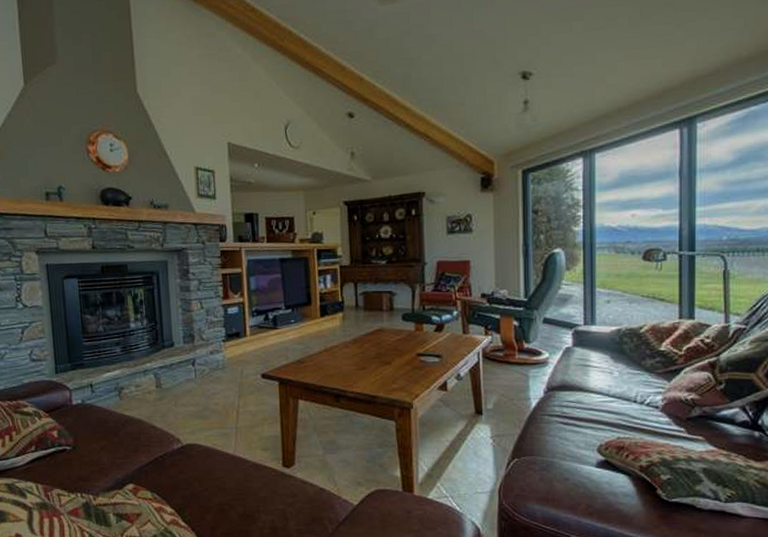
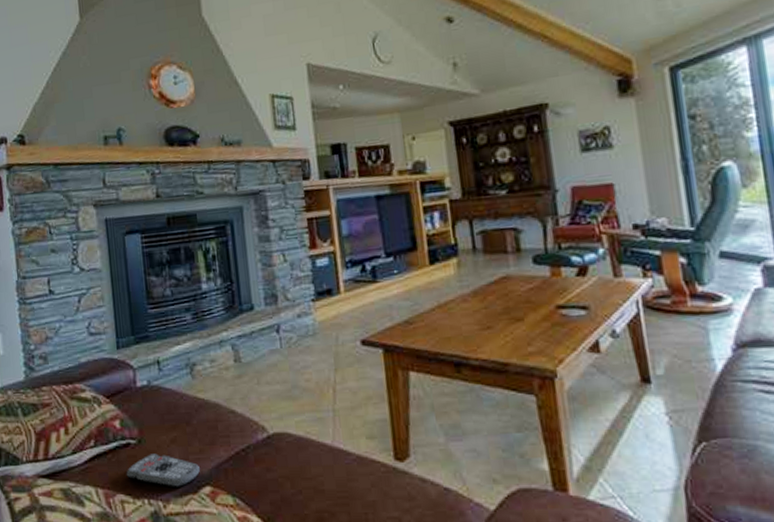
remote control: none [62,458,125,484] -> present [126,453,200,487]

